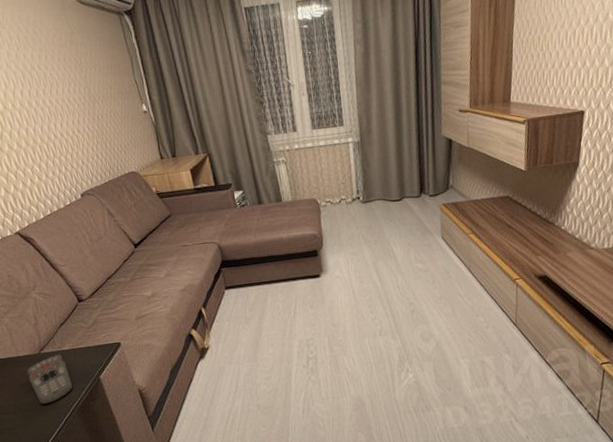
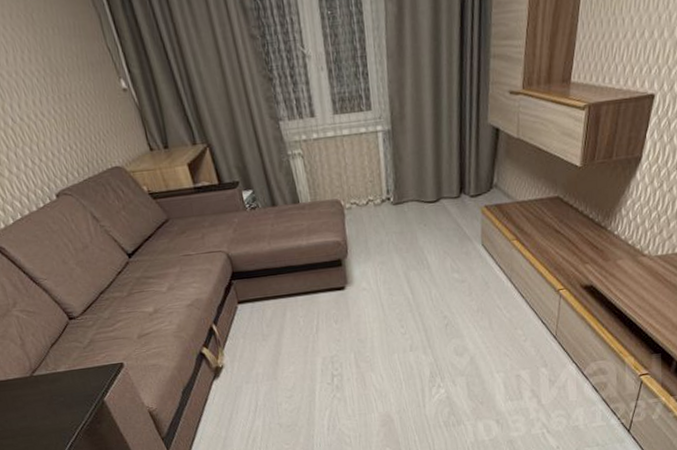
remote control: present [27,354,73,405] -> none [20,377,75,429]

